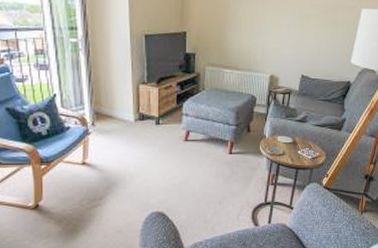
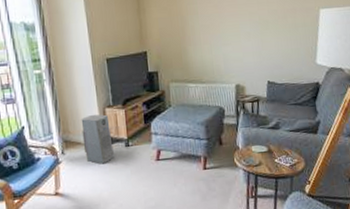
air purifier: none [114,89,144,139] -> present [81,114,114,164]

